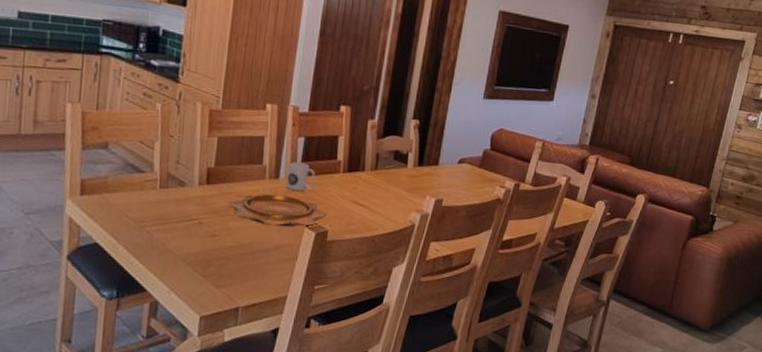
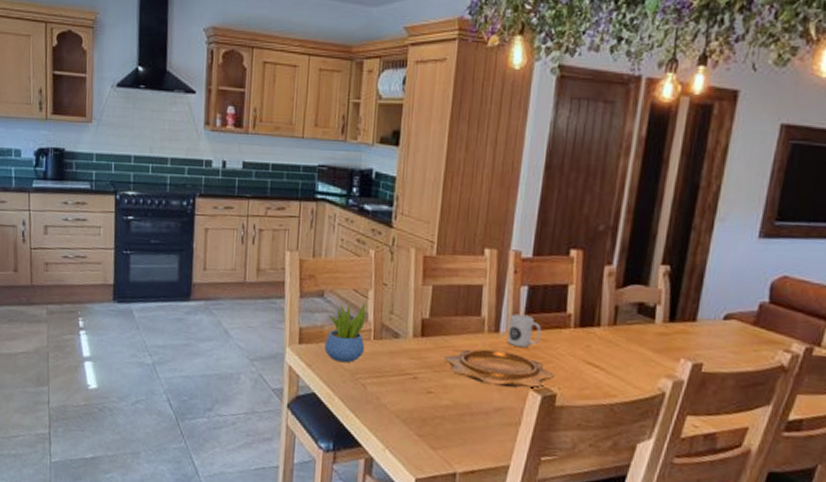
succulent plant: none [108,152,153,212] -> present [324,301,367,363]

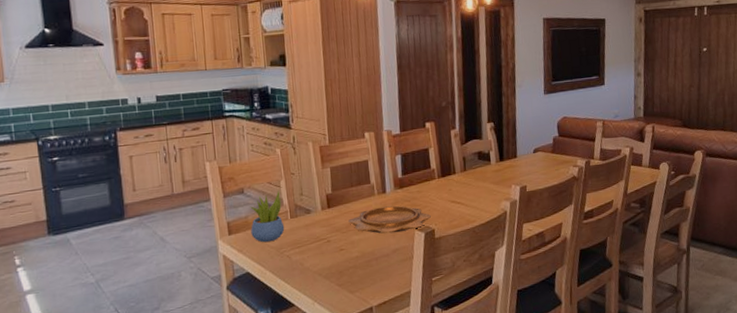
mug: present [506,314,542,347] -> none [391,176,417,201]

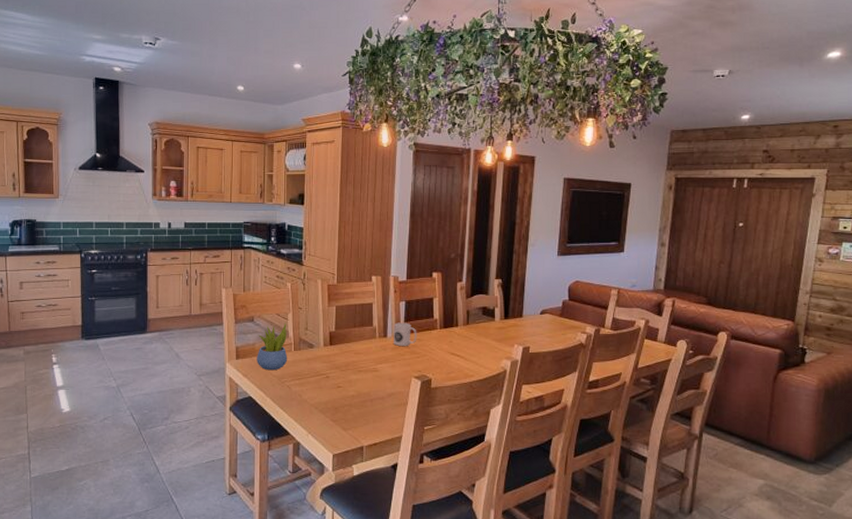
decorative bowl: present [348,205,431,234] -> none [348,350,429,378]
mug: none [391,176,417,201] -> present [393,322,417,346]

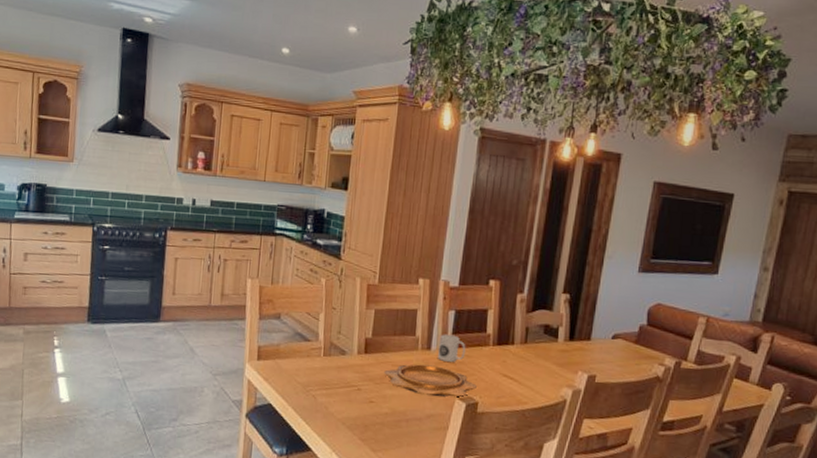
succulent plant: present [257,322,288,371] -> none [280,322,318,377]
decorative bowl: none [348,350,429,378] -> present [384,364,477,397]

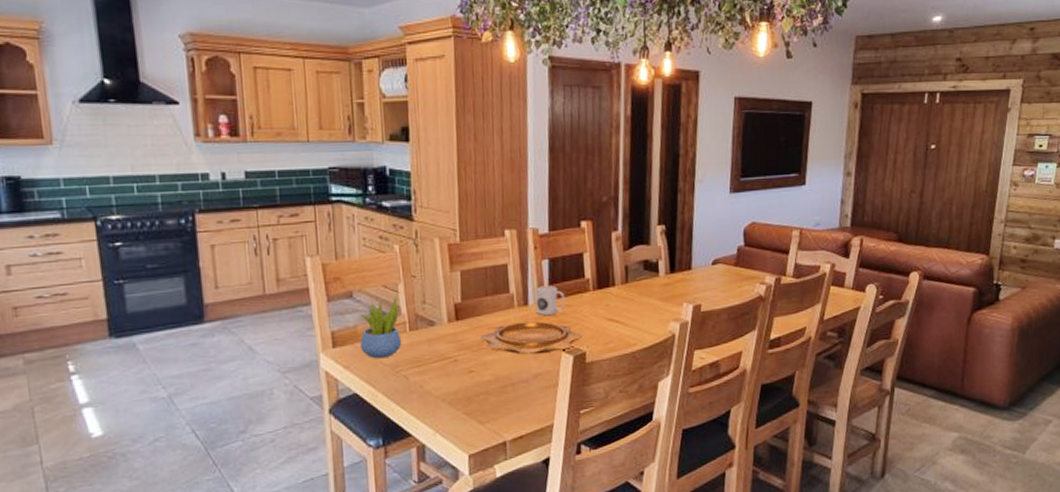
succulent plant: none [280,322,318,377] -> present [360,295,402,359]

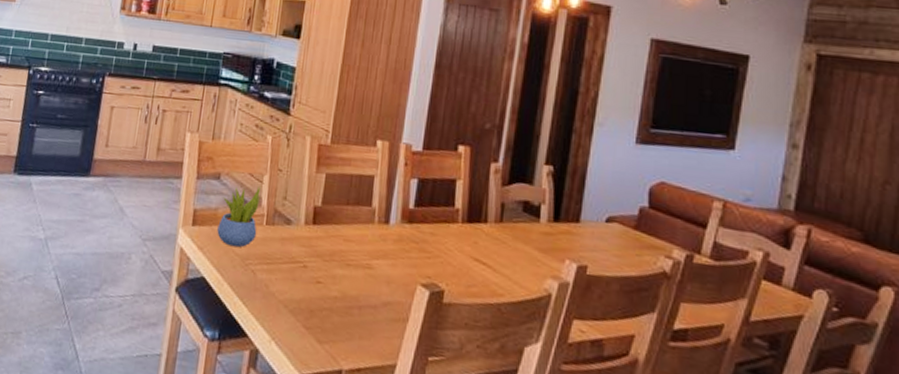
decorative bowl: present [480,321,582,355] -> none [334,239,443,283]
mug: present [535,285,566,315] -> none [396,206,430,240]

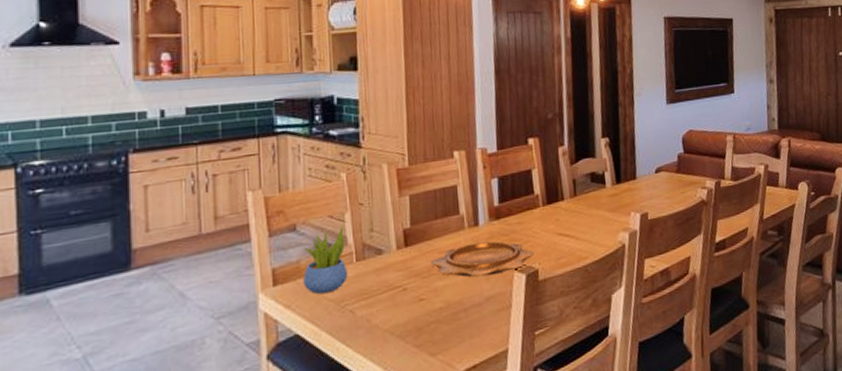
decorative bowl: none [334,239,443,283] -> present [431,241,534,277]

